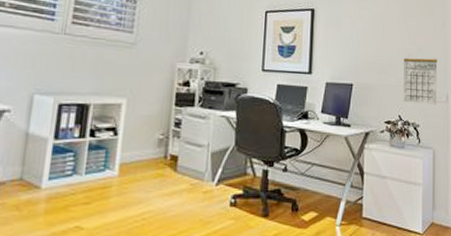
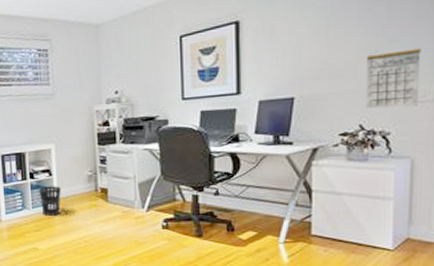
wastebasket: none [97,148,125,185] -> present [38,186,61,216]

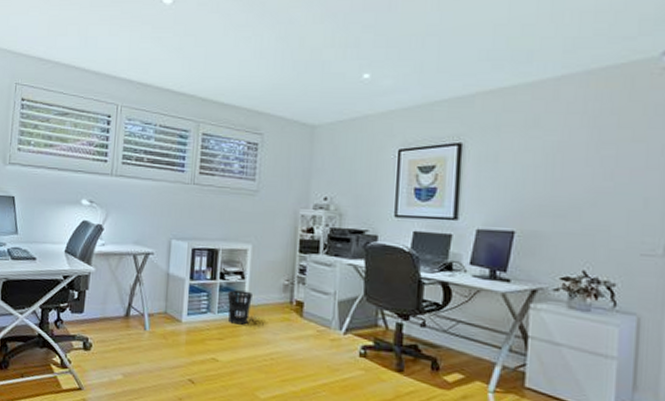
calendar: present [366,48,421,109] -> none [591,195,651,259]

